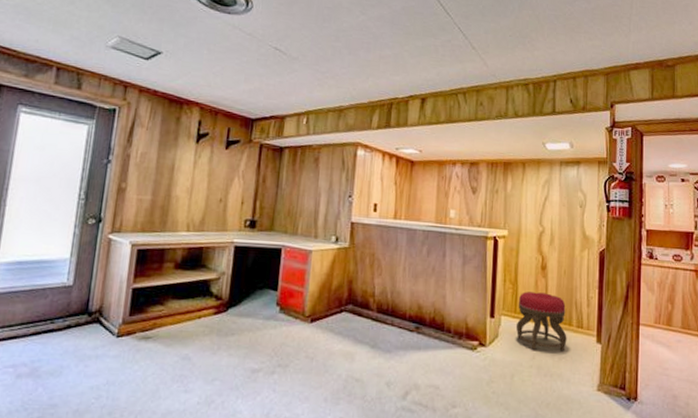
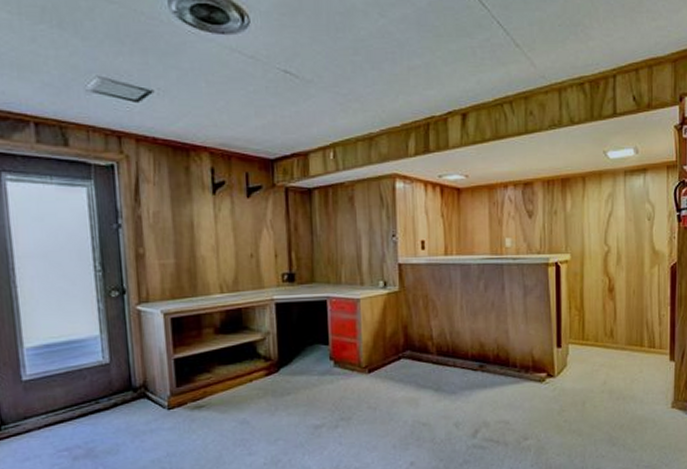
stool: present [515,292,567,351] -> none [584,316,639,375]

